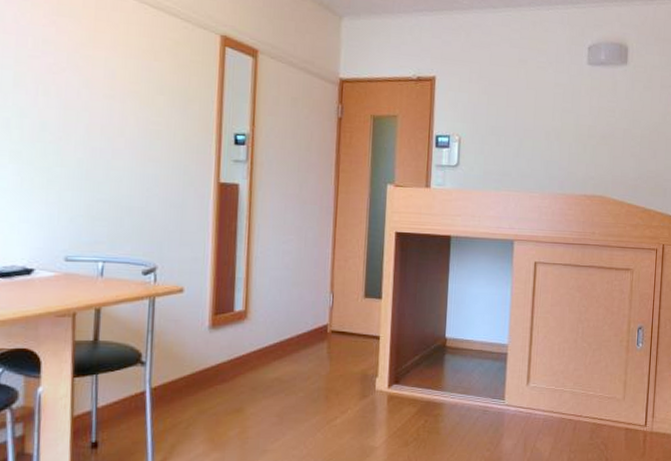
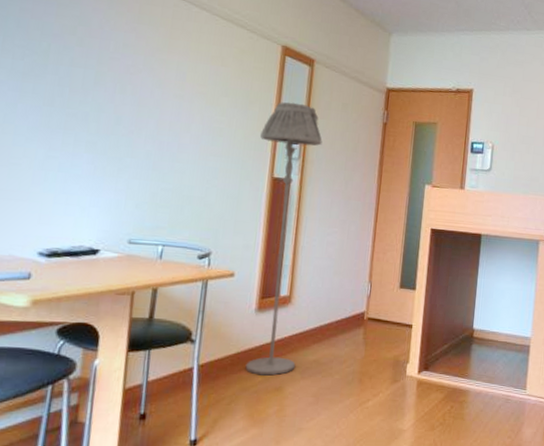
floor lamp: none [201,98,272,396] -> present [245,102,322,376]

